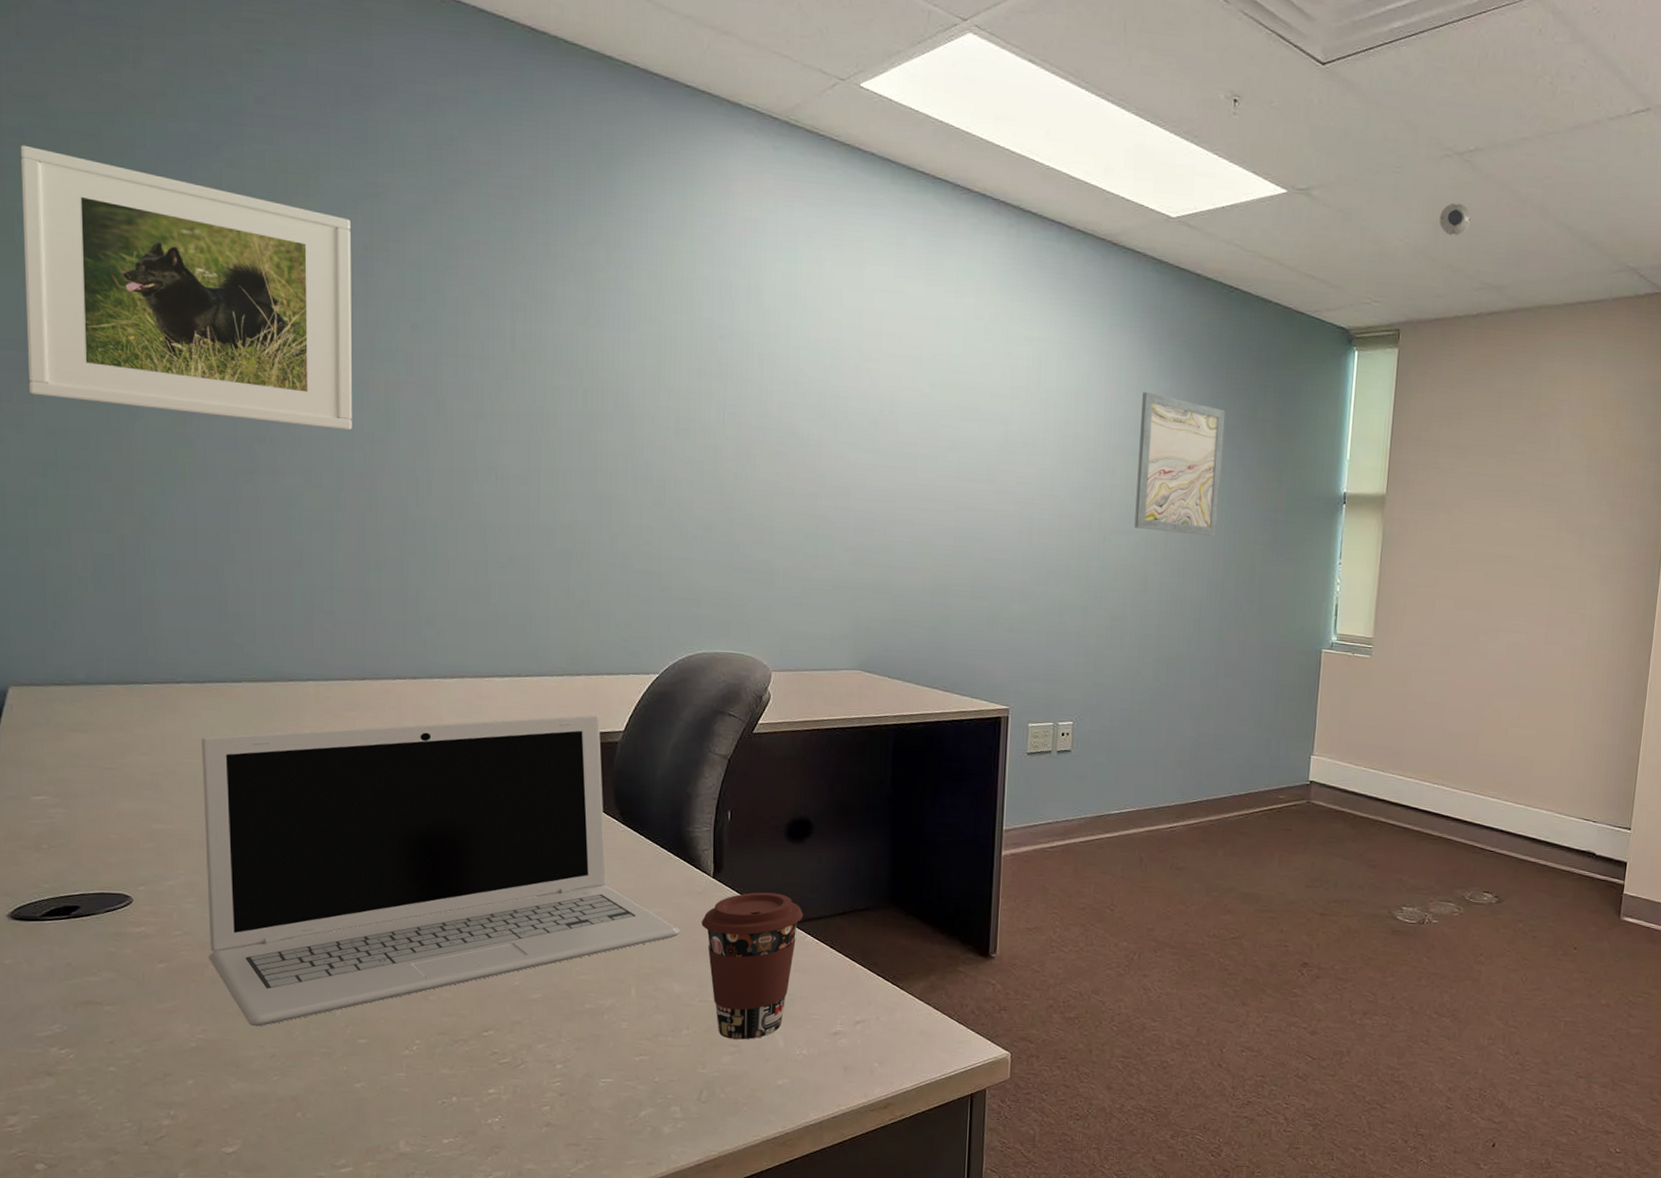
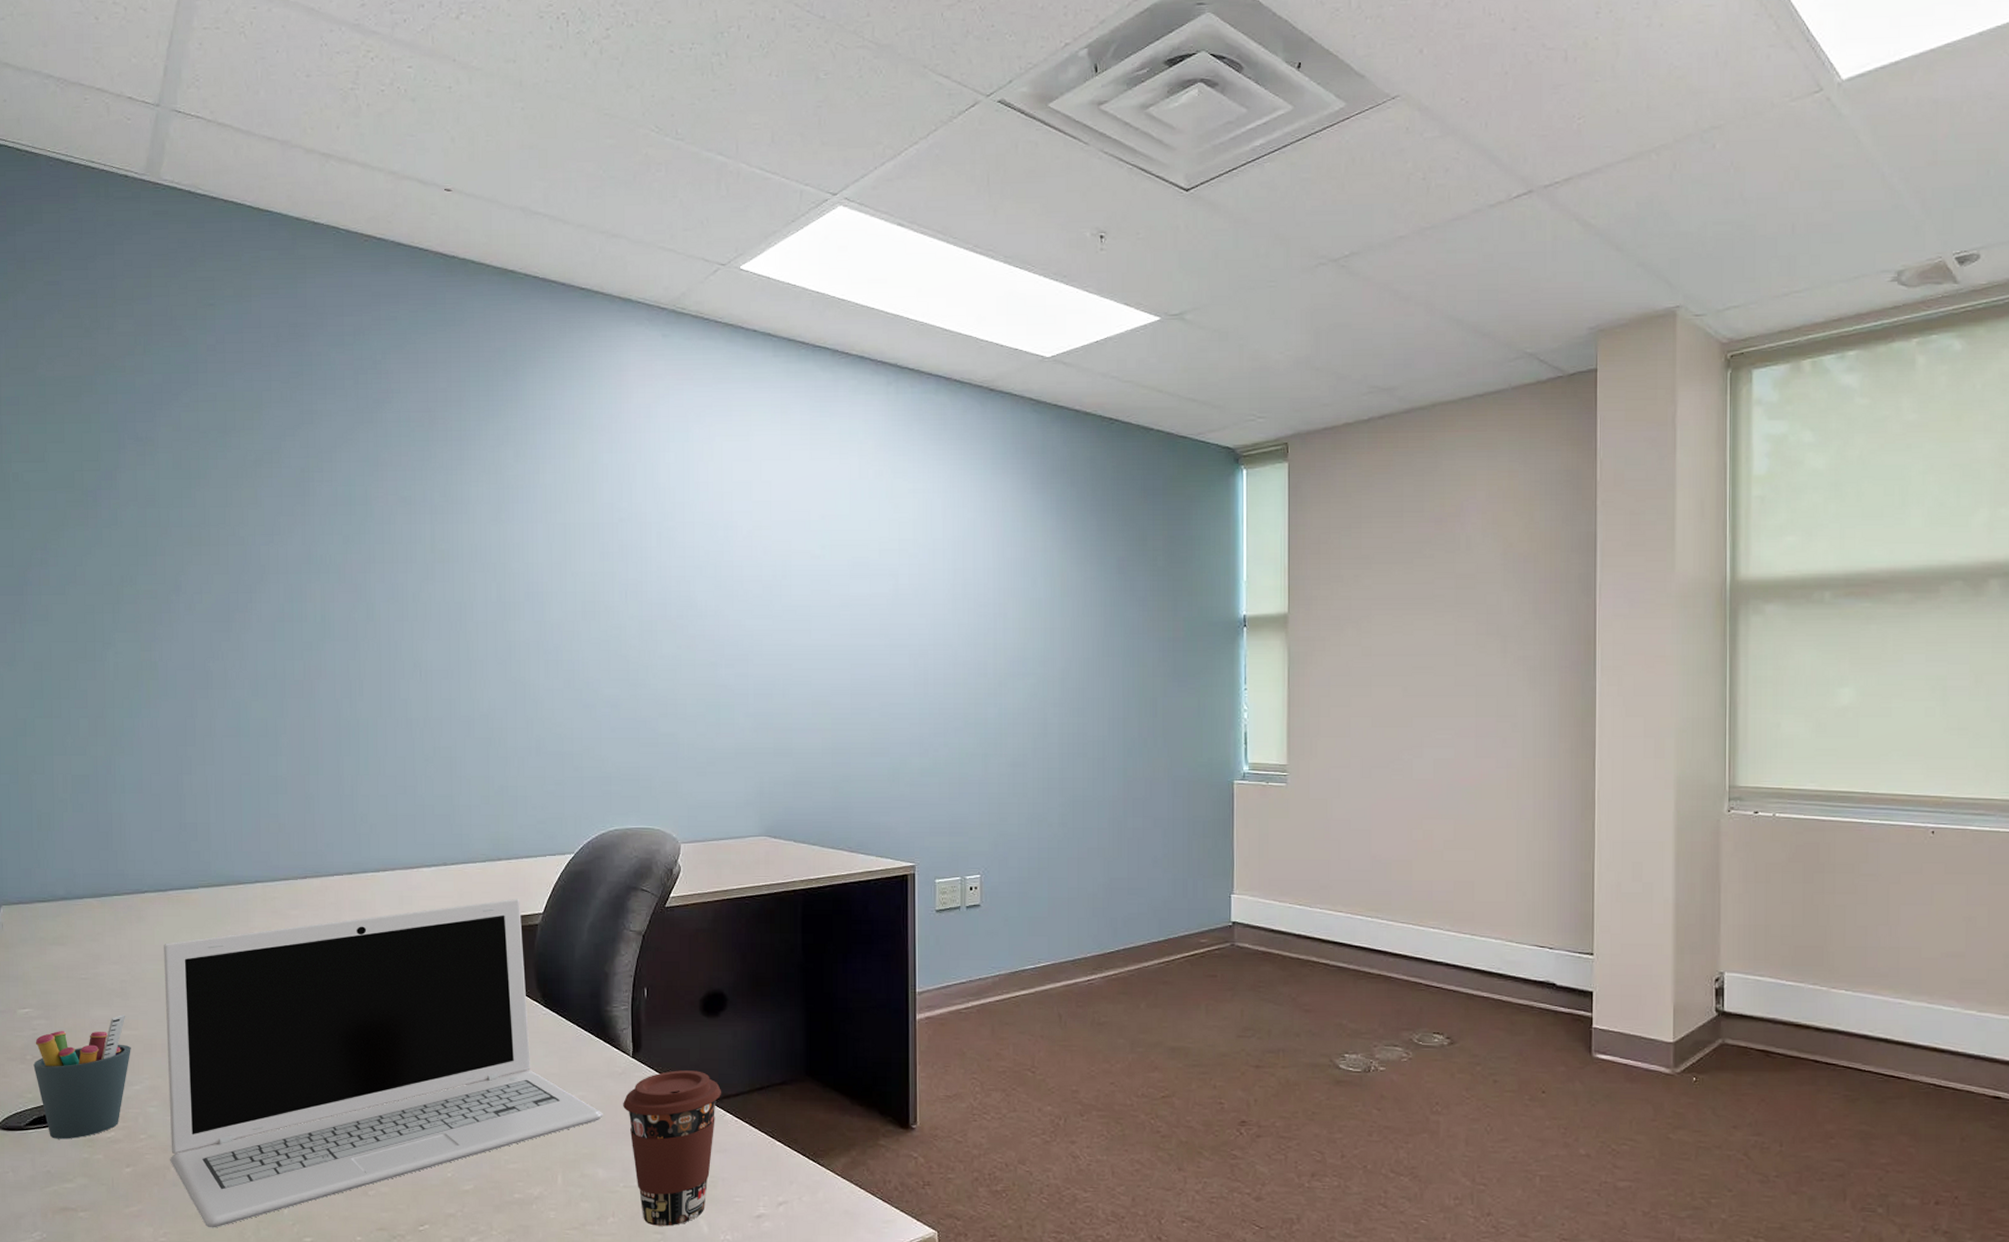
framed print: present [20,145,352,431] -> none [15,412,293,641]
pen holder: none [50,808,164,932] -> present [33,1015,131,1139]
wall art: present [1134,392,1226,537] -> none [1029,532,1115,672]
smoke detector: present [1439,203,1471,236] -> none [1320,309,1352,343]

